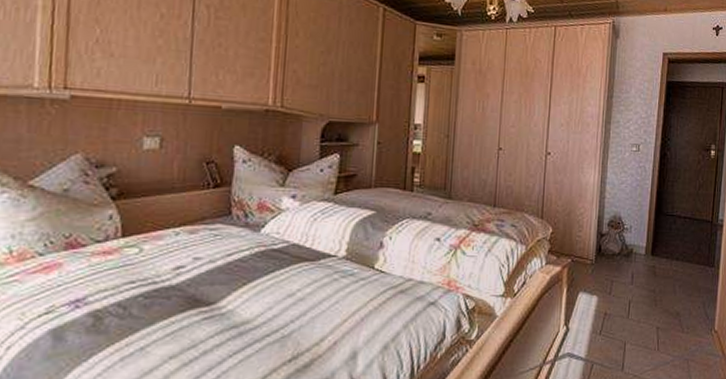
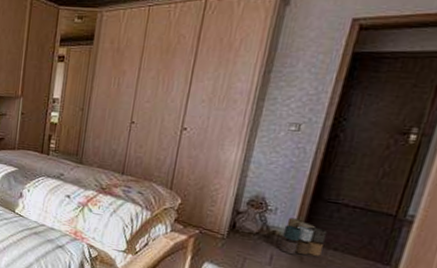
pouf: none [638,234,670,269] -> present [279,217,328,256]

